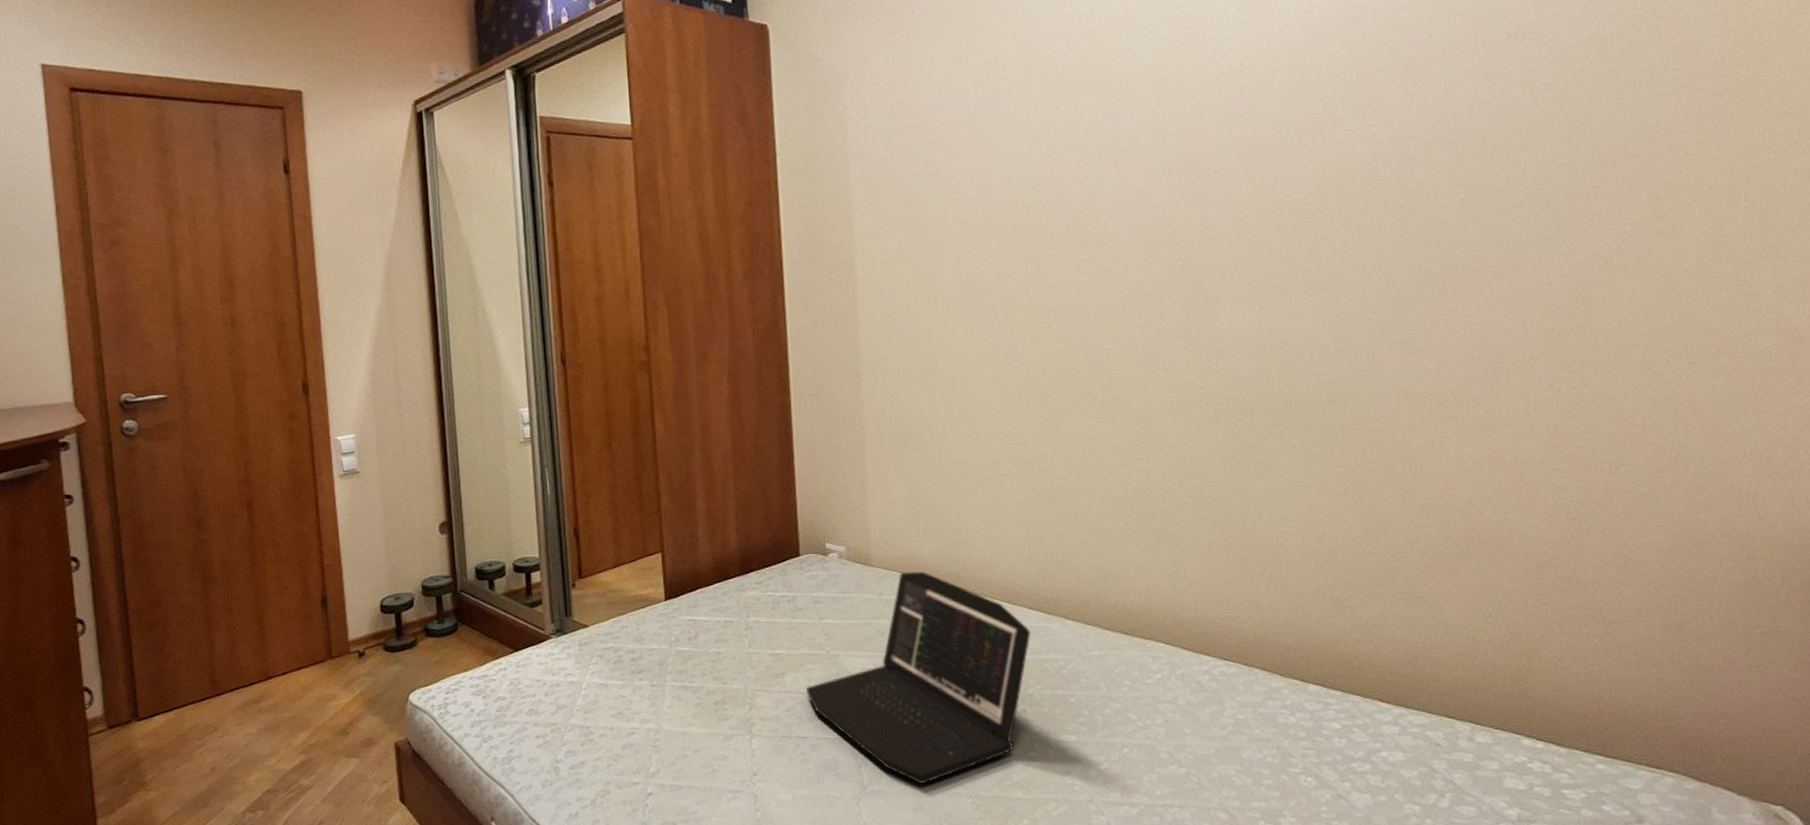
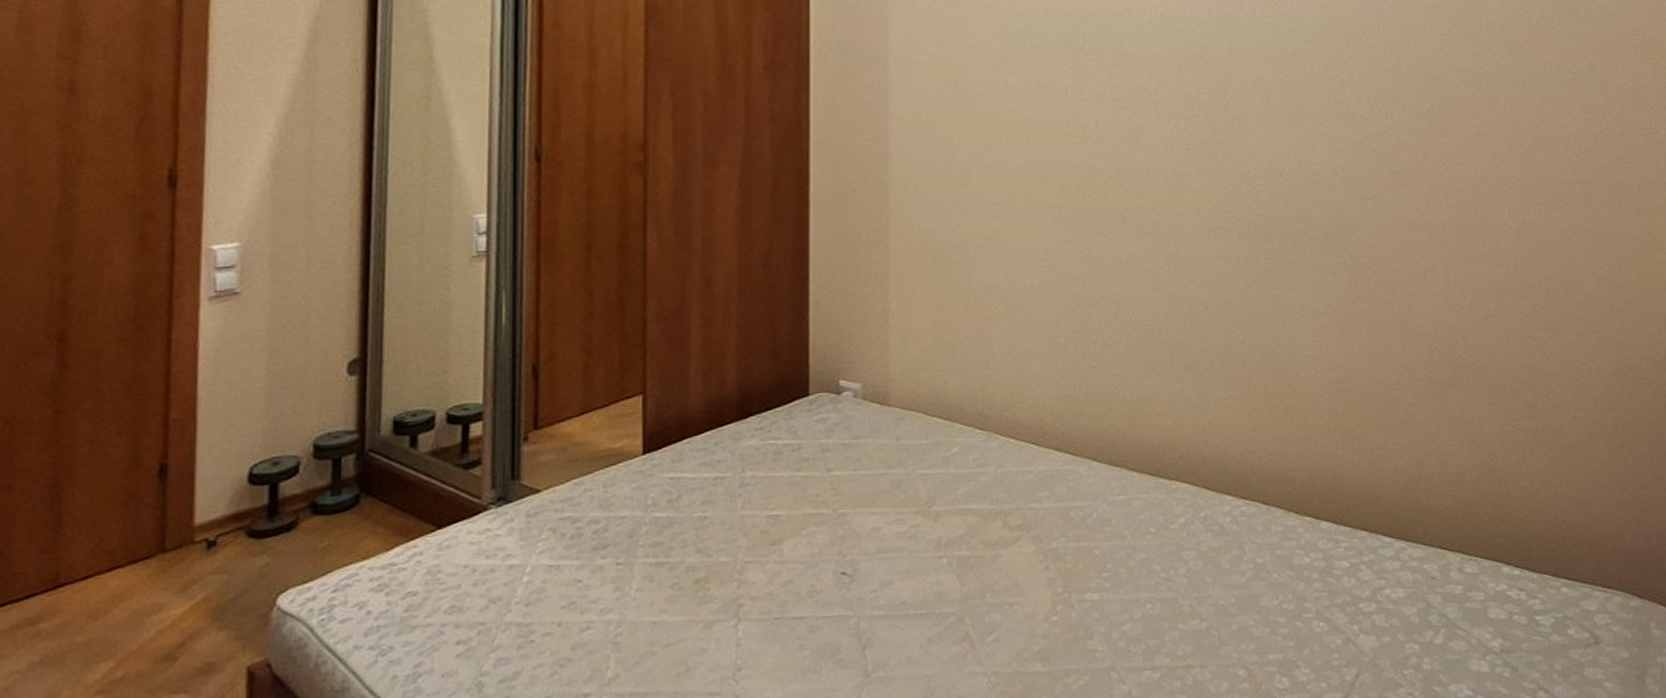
laptop: present [806,571,1031,784] -> none [807,410,1057,665]

